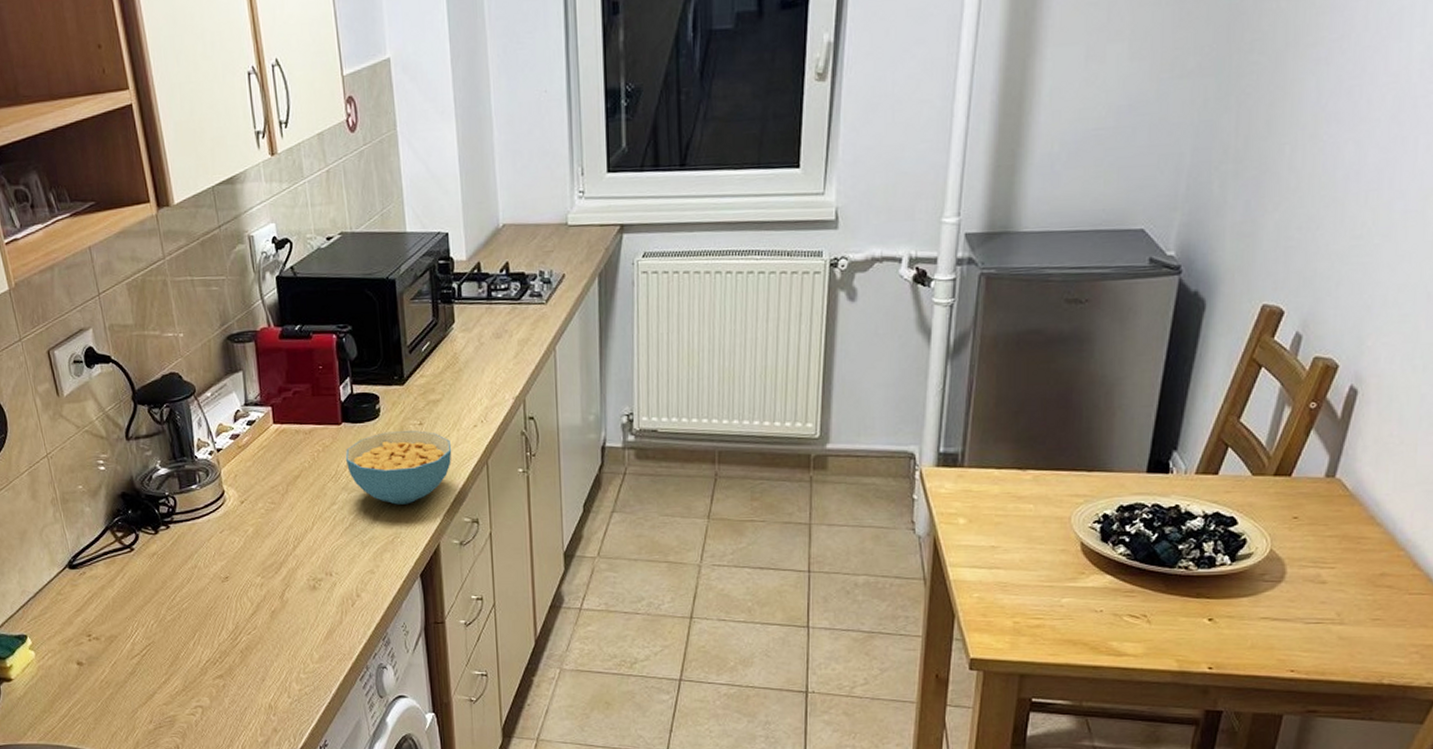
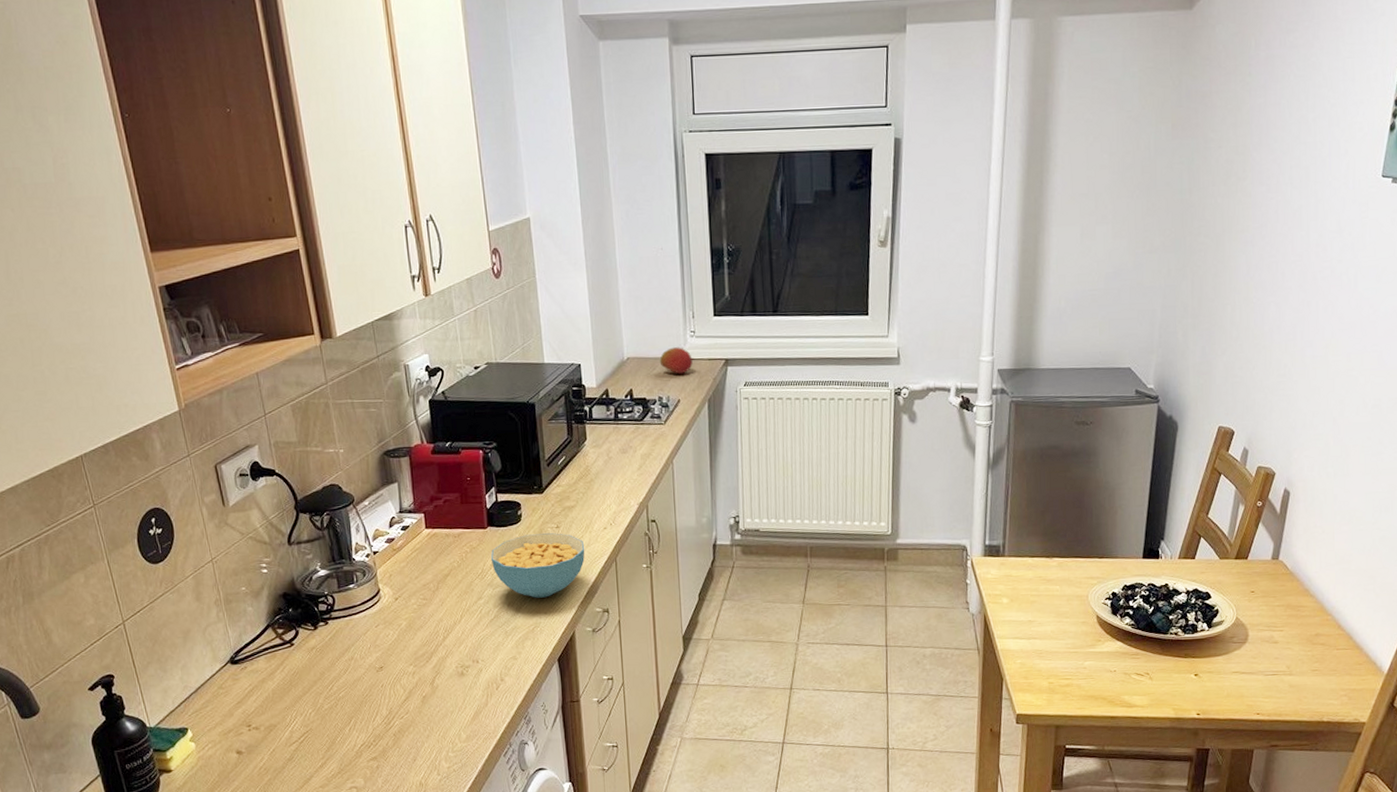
fruit: none [541,211,584,244] -> present [659,347,695,374]

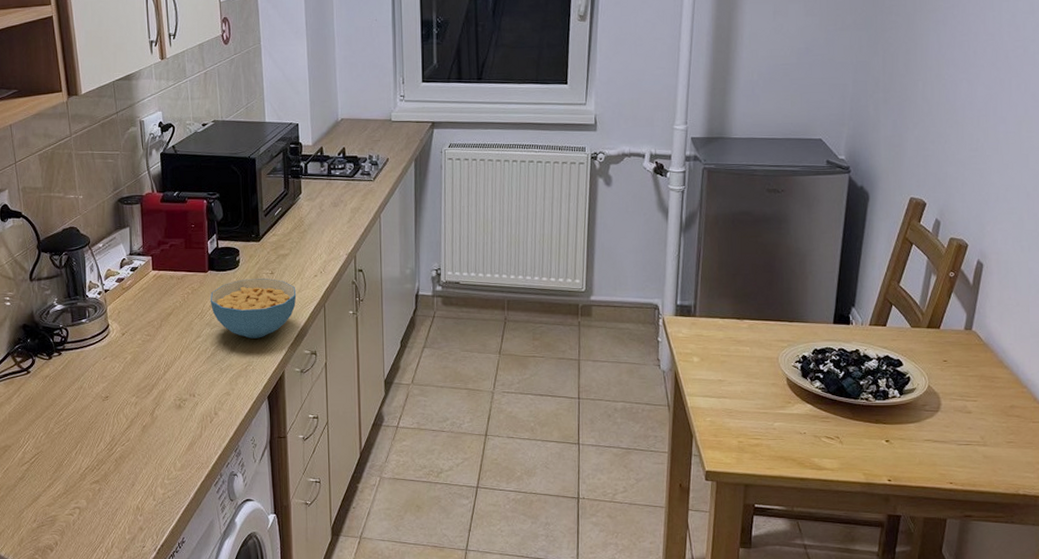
fruit: present [659,347,695,374] -> none [371,110,404,135]

